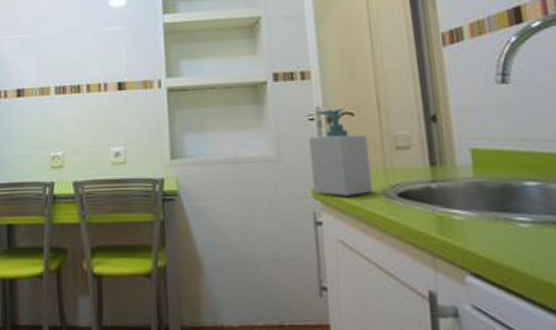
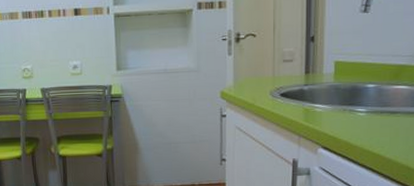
soap bottle: present [308,109,373,196] -> none [220,31,264,96]

